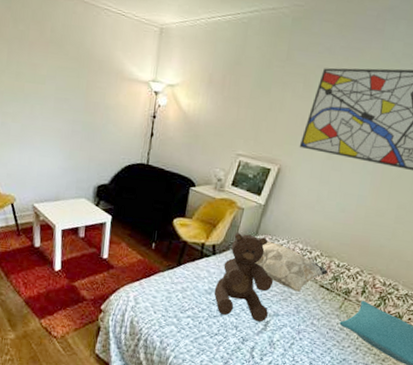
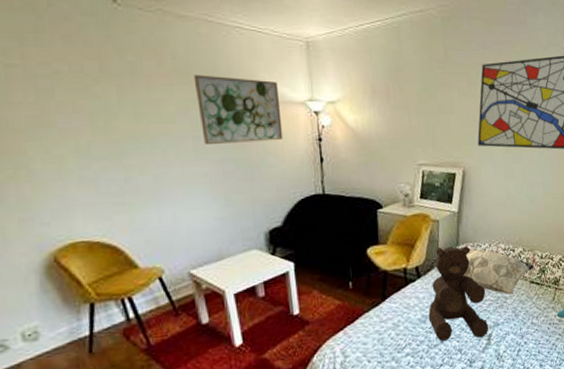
wall art: none [62,46,129,113] -> present [193,75,284,144]

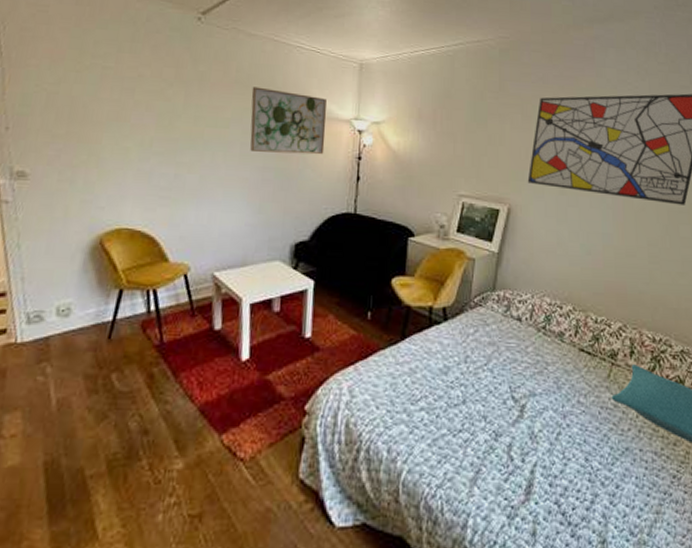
teddy bear: present [428,246,488,341] -> none [451,290,522,407]
decorative pillow: present [463,249,535,295] -> none [497,298,587,360]

